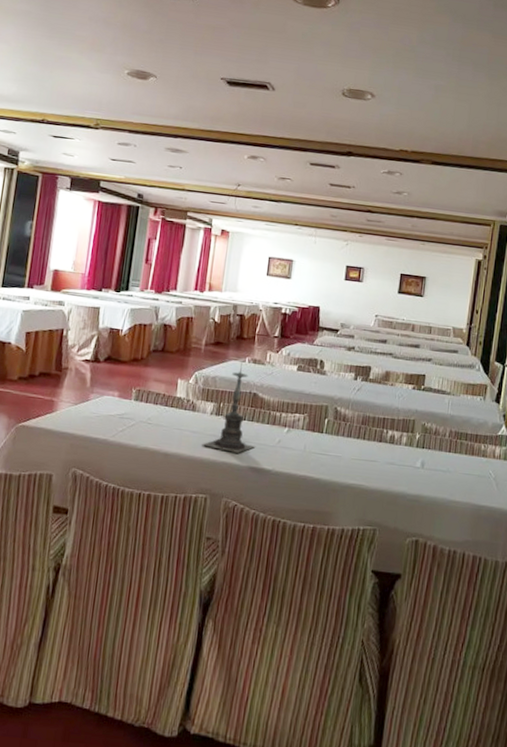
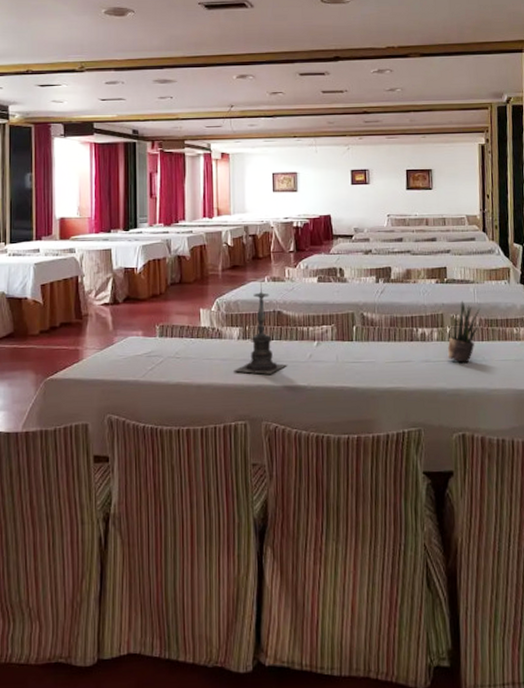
potted plant: none [413,410,453,471] -> present [447,300,481,363]

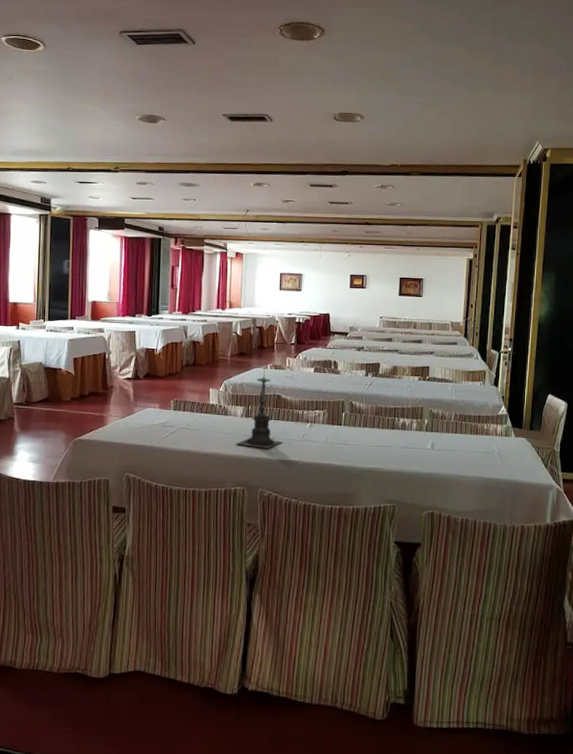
potted plant: present [447,300,481,363] -> none [424,397,457,451]

